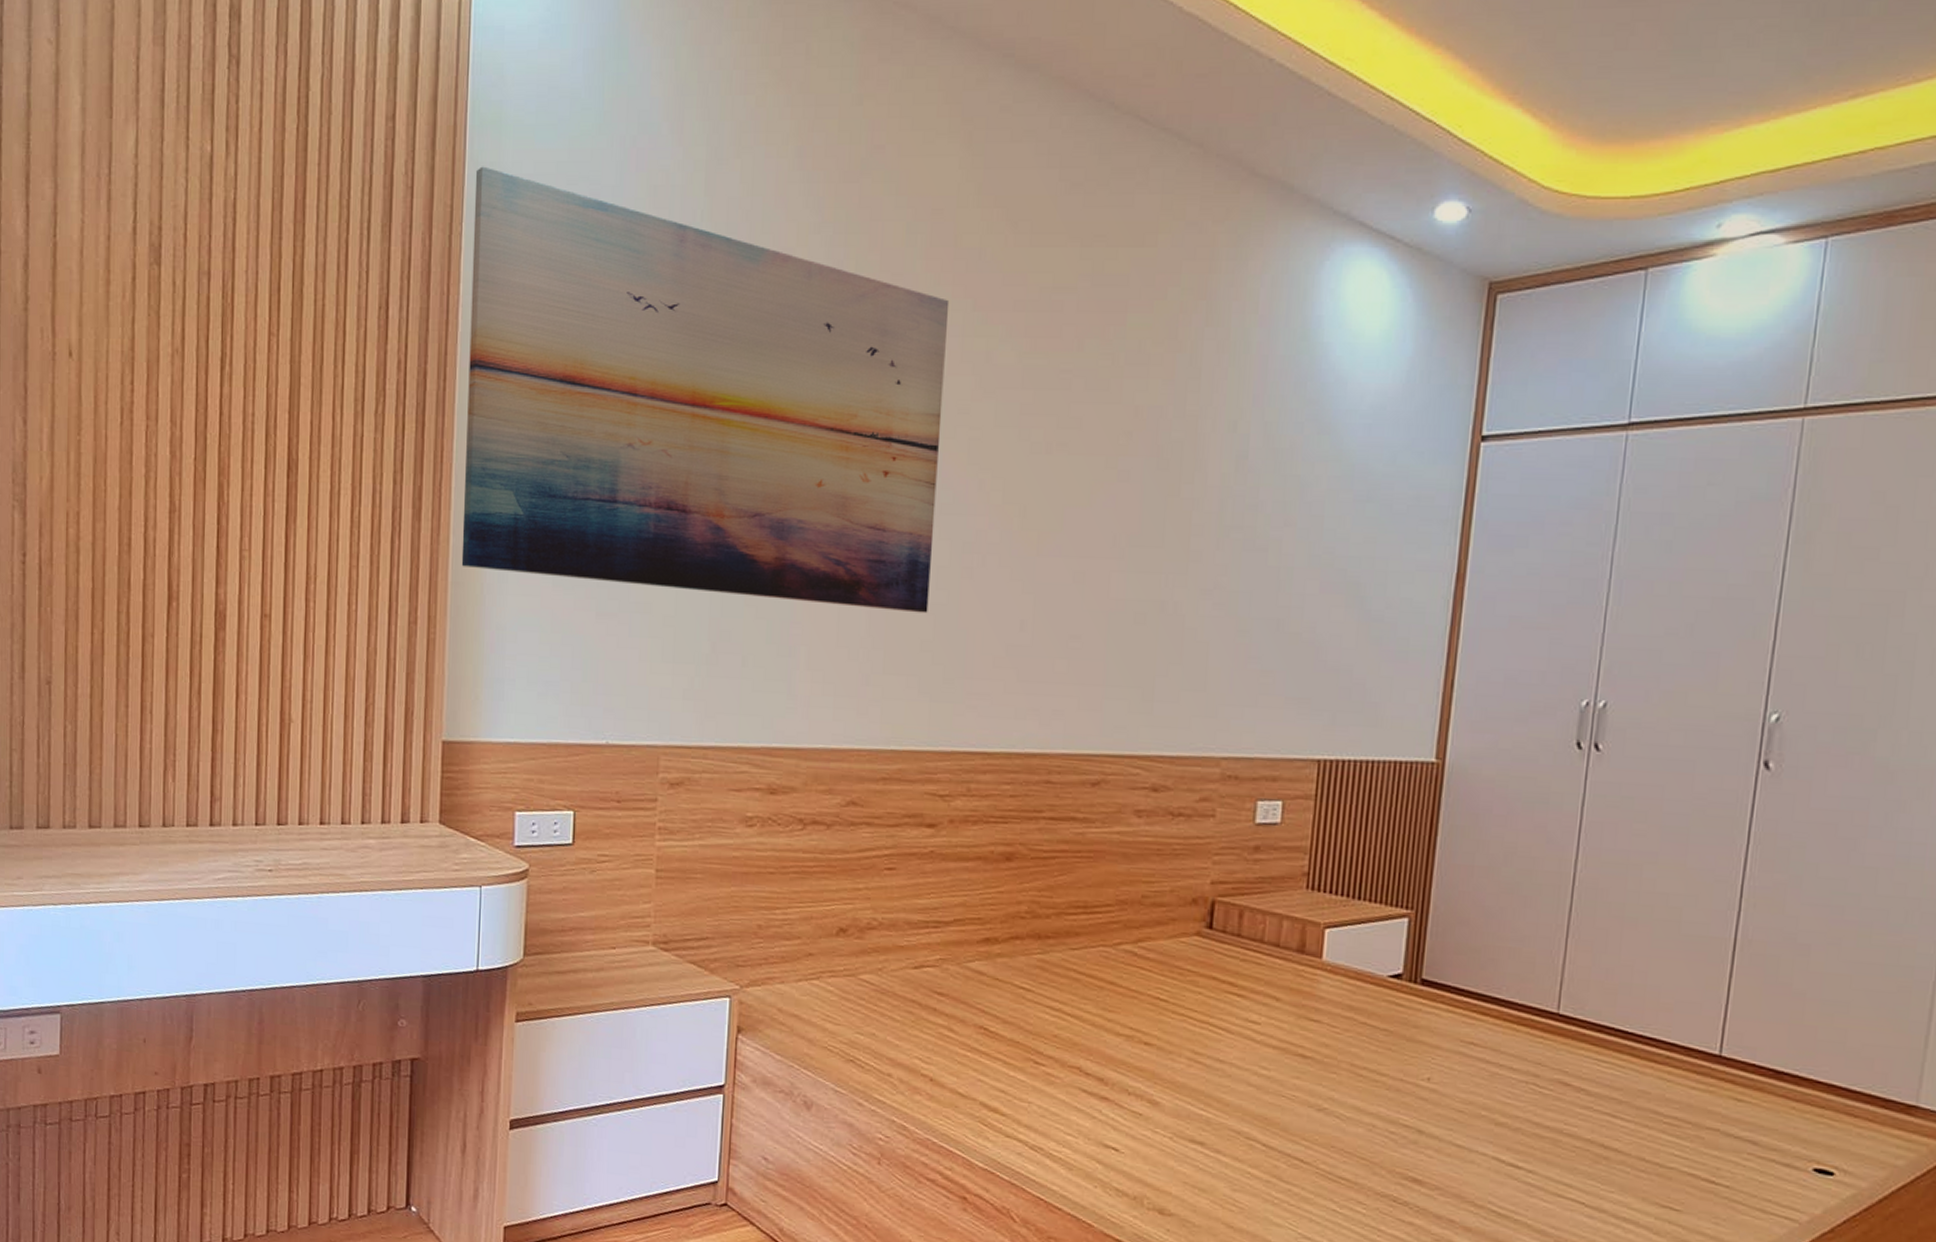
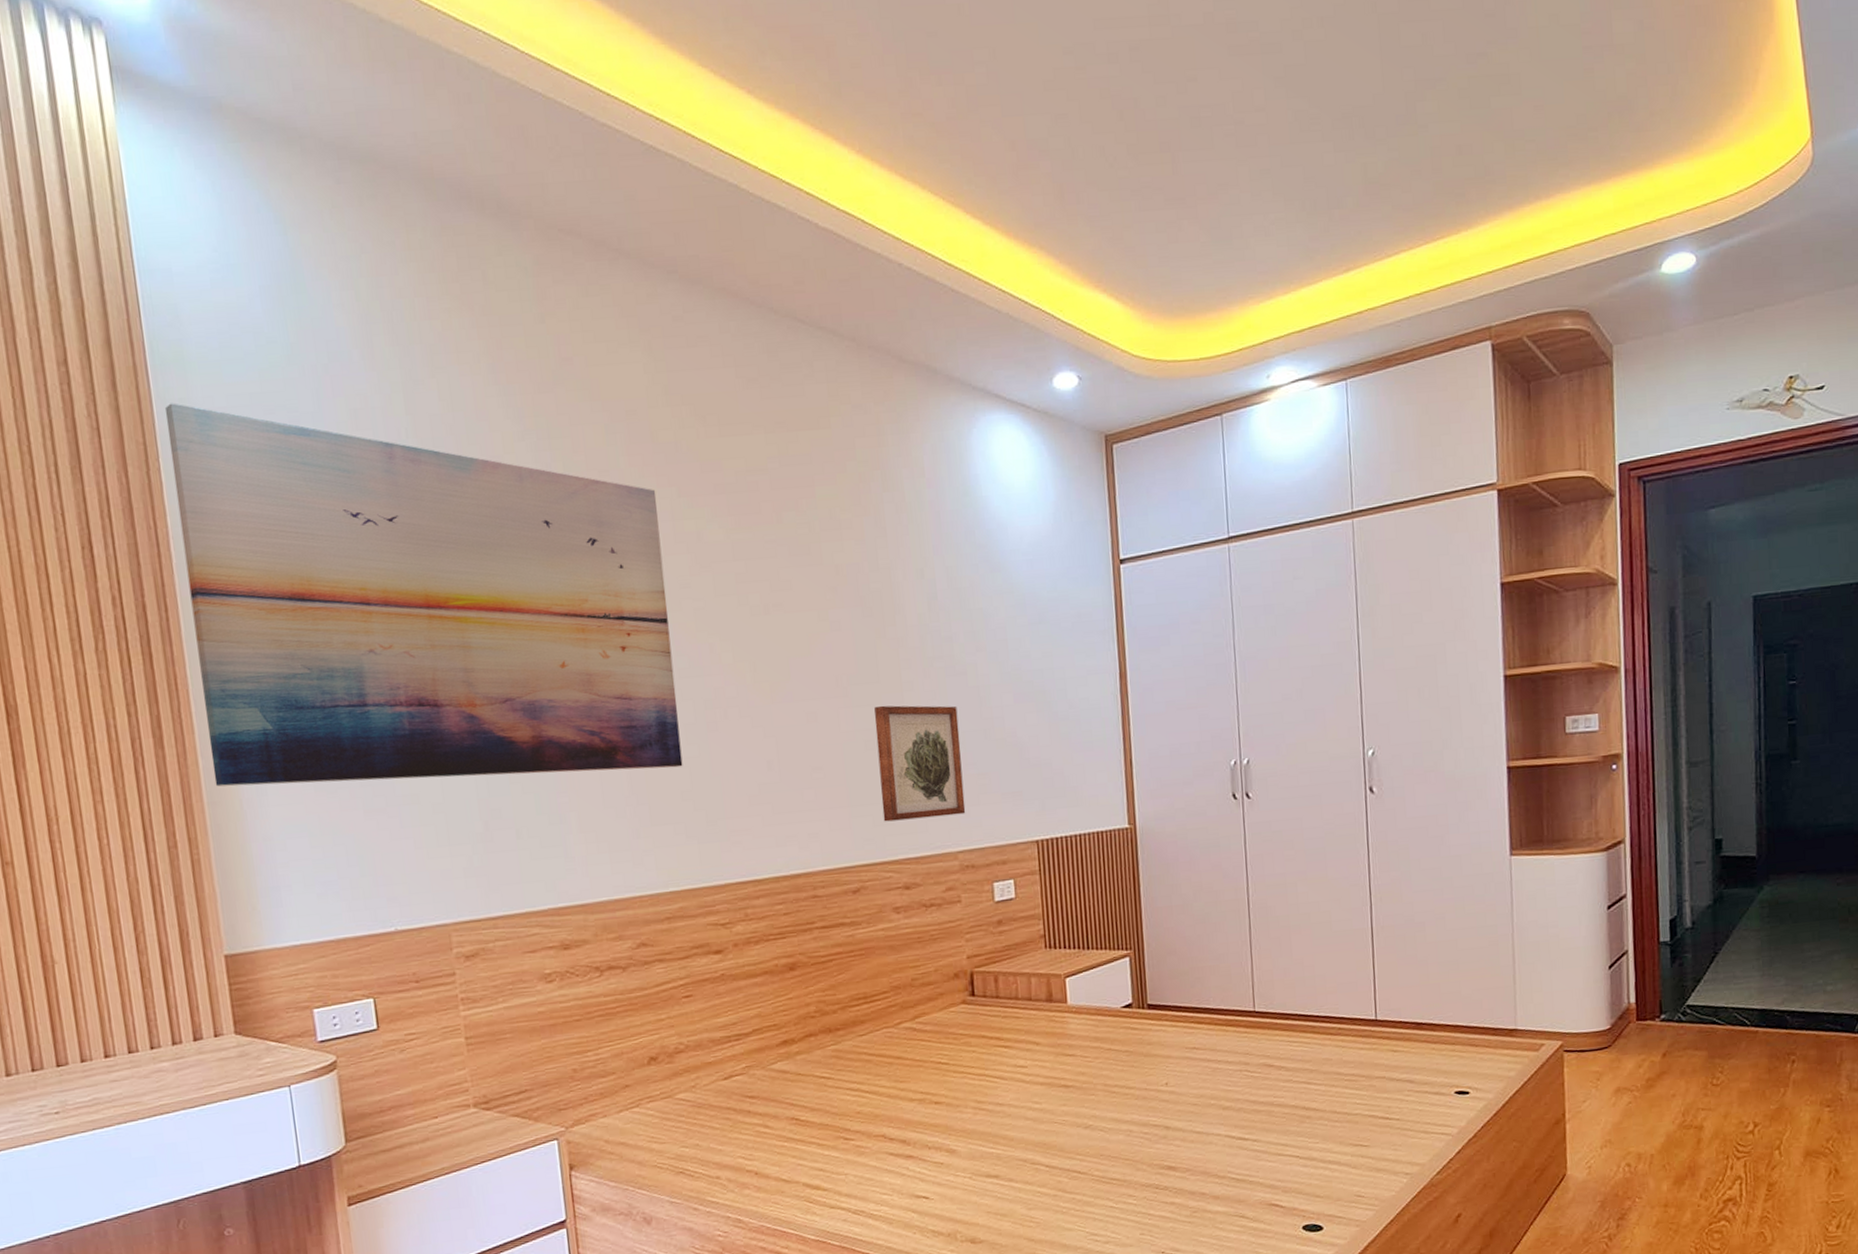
wall art: none [1141,574,1249,715] -> present [874,705,966,822]

